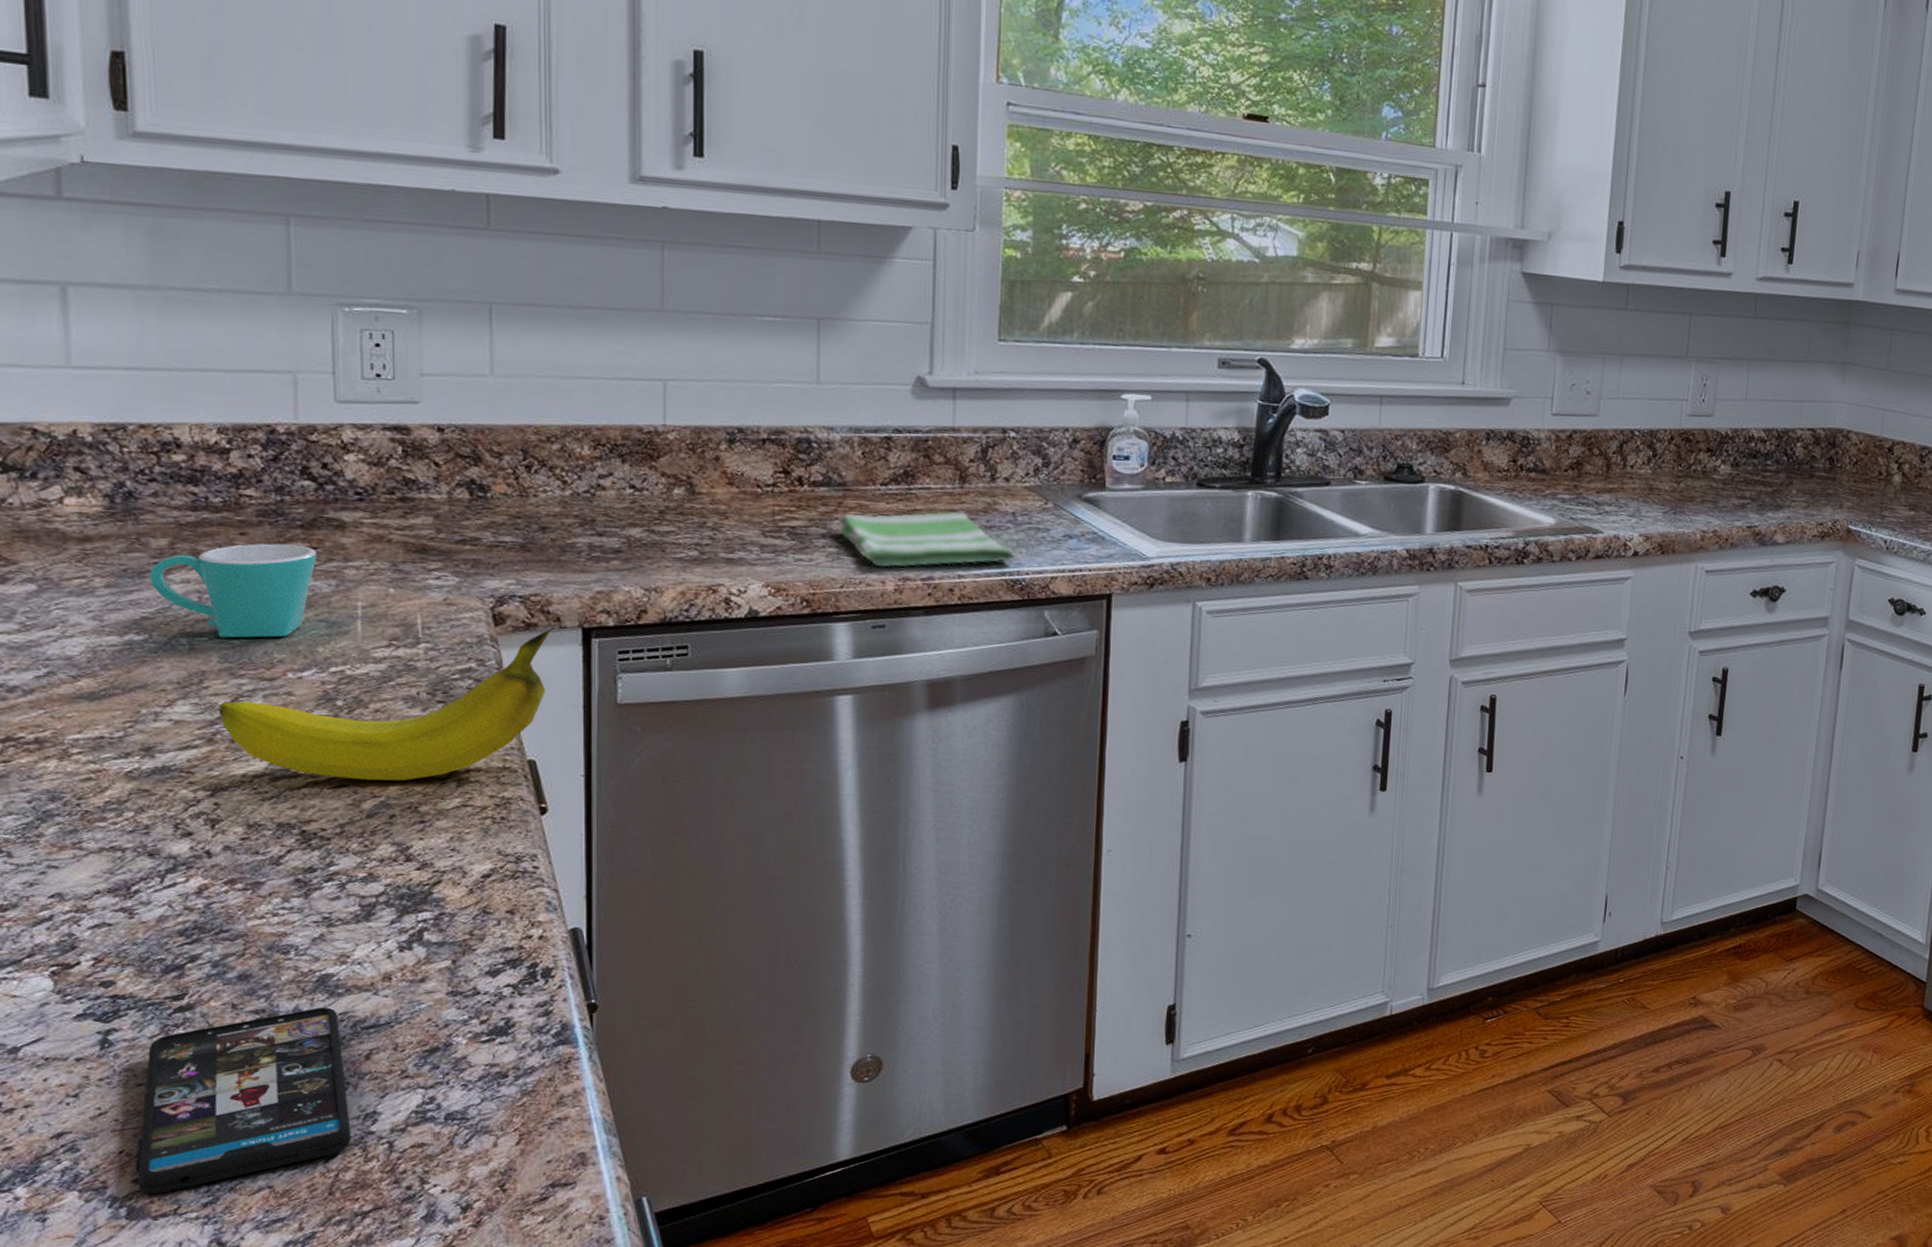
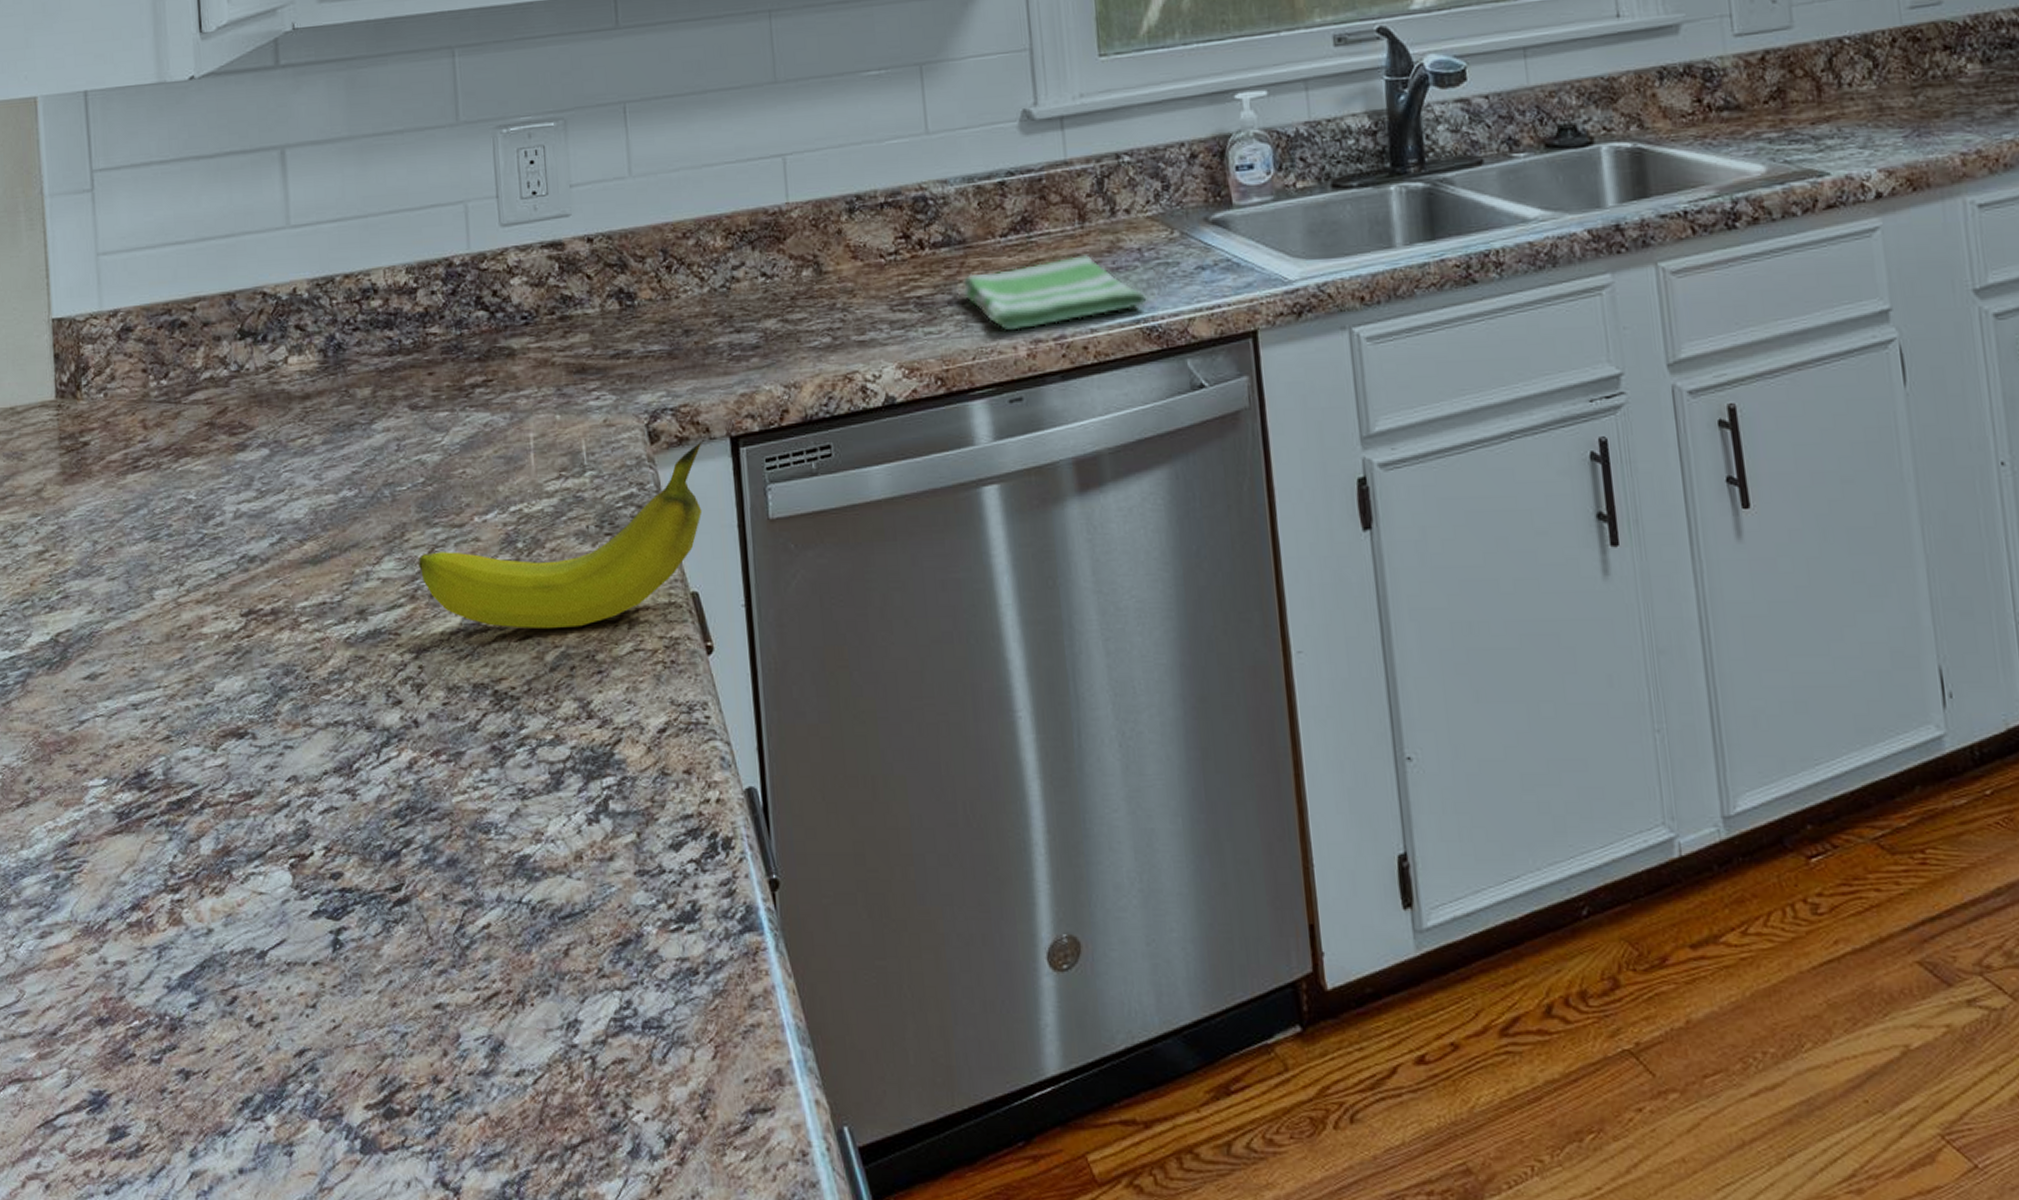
smartphone: present [136,1007,351,1195] -> none [366,894,557,1124]
mug: present [149,543,317,638] -> none [357,379,493,486]

